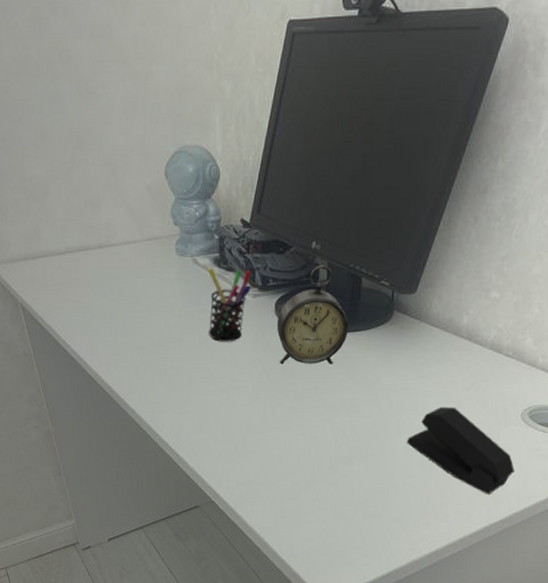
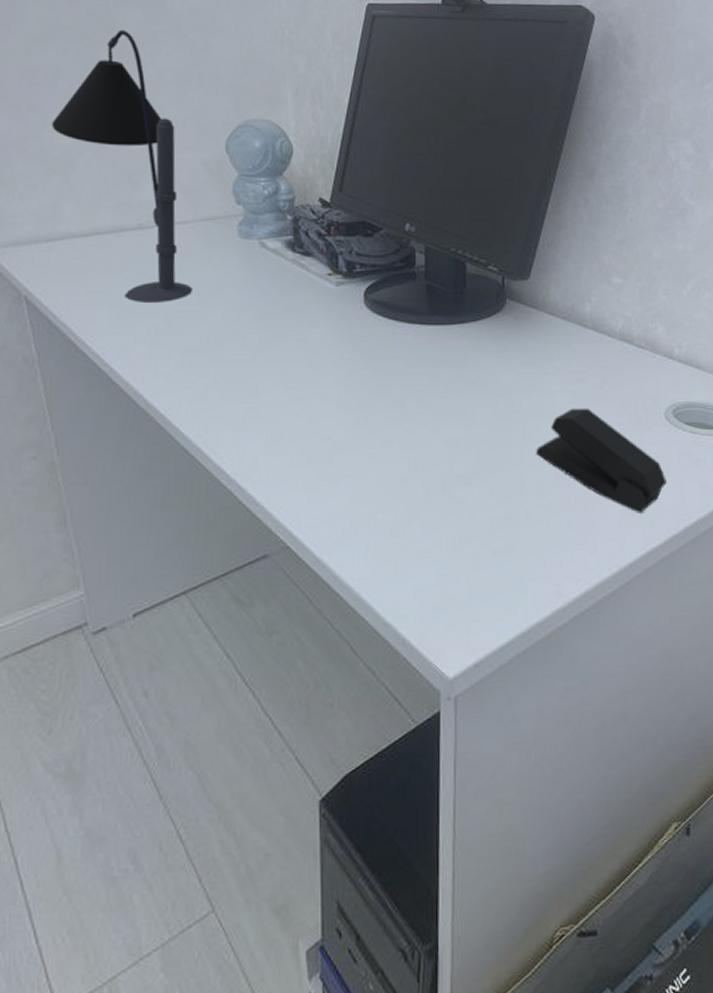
desk lamp: none [29,62,142,311] -> present [51,29,194,304]
pen holder: present [207,268,251,342] -> none [278,252,334,339]
alarm clock: present [276,265,349,365] -> none [366,248,454,364]

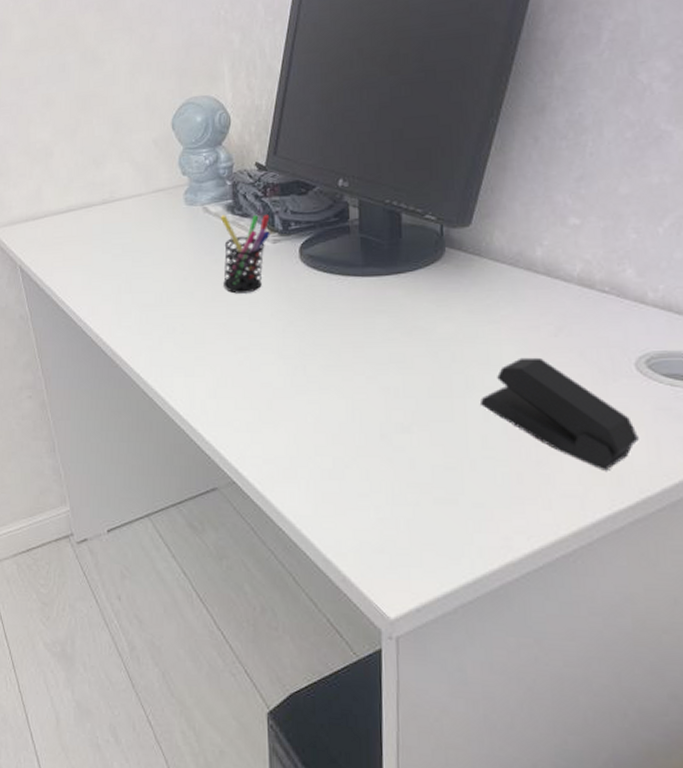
desk lamp: present [51,29,194,304] -> none [34,33,148,268]
pen holder: none [278,252,334,339] -> present [220,214,270,294]

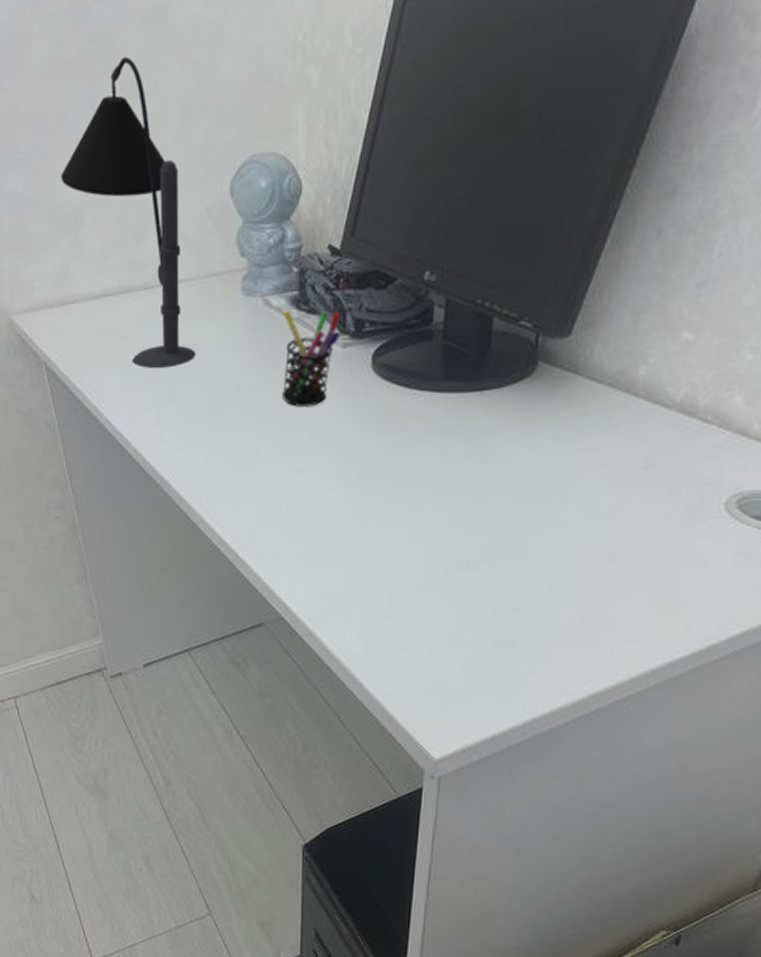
desk lamp: none [34,33,148,268] -> present [61,56,197,369]
stapler: present [479,357,639,471] -> none [553,492,715,617]

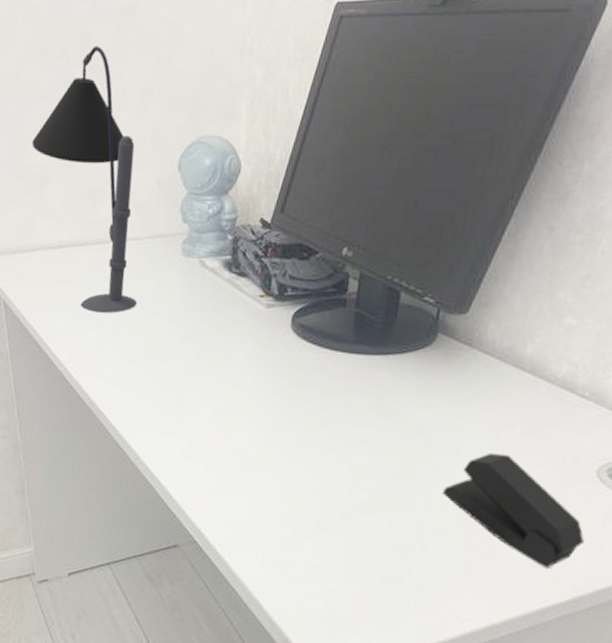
pen holder: present [282,310,340,407] -> none [210,271,266,357]
stapler: none [553,492,715,617] -> present [441,452,584,568]

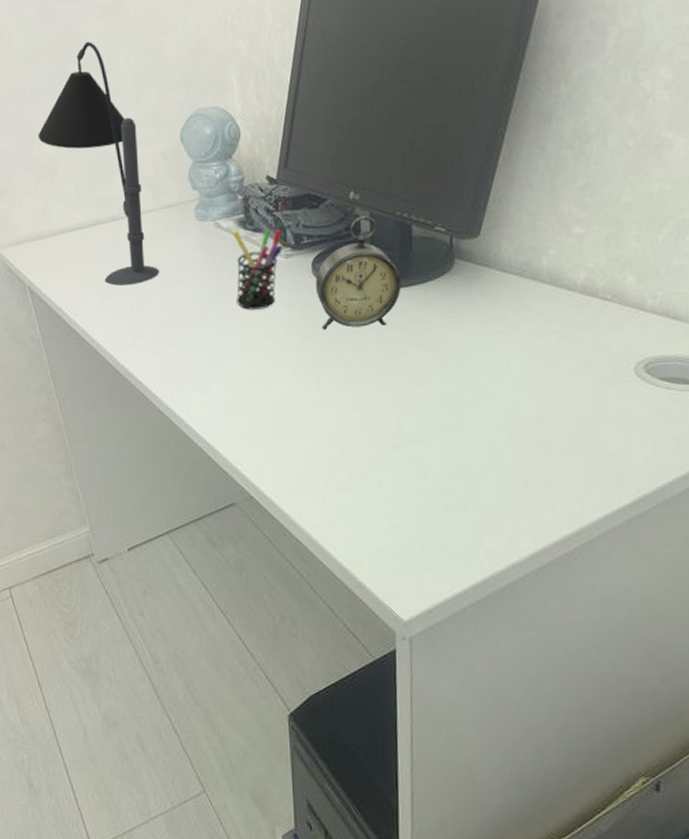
pen holder: none [210,271,266,357] -> present [232,229,283,310]
alarm clock: none [291,274,380,391] -> present [315,215,401,330]
stapler: present [441,452,584,568] -> none [487,365,636,472]

